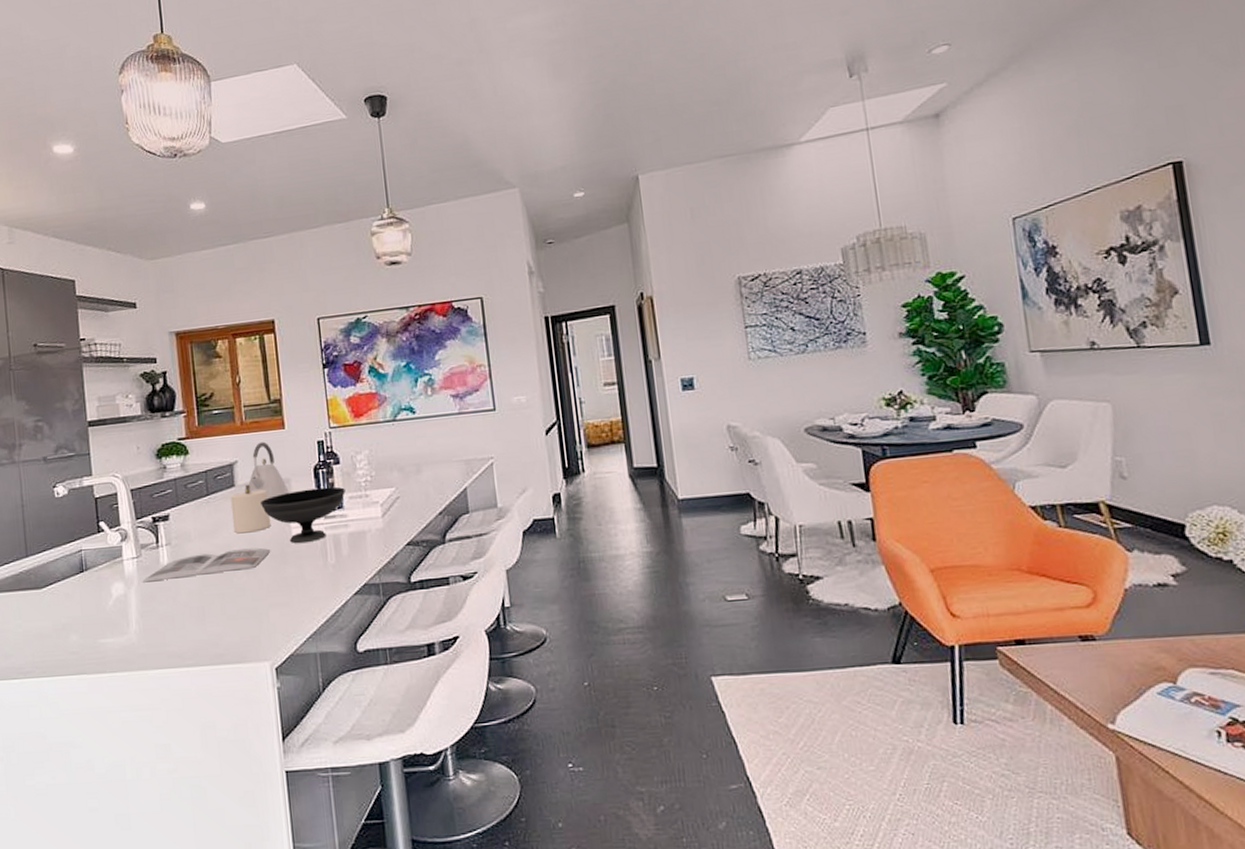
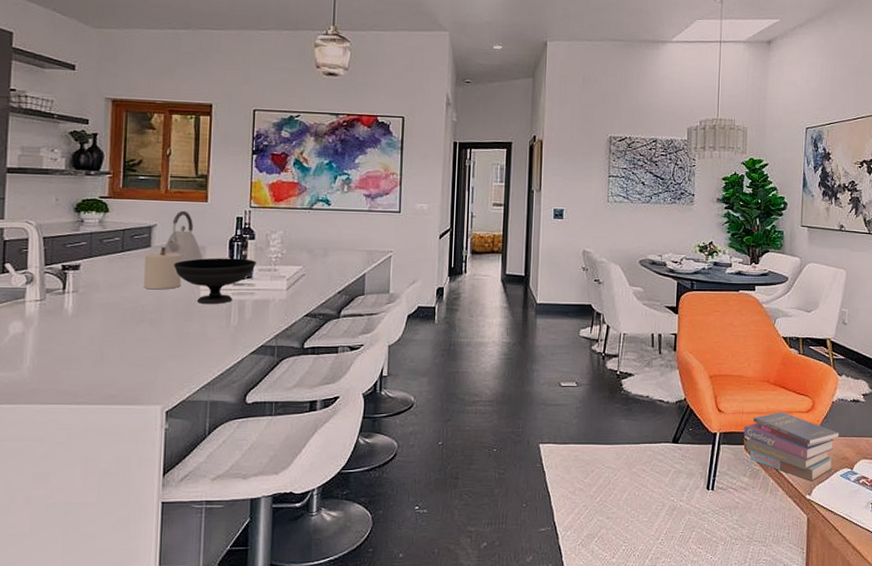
magazine: present [142,547,271,583] -> none [43,303,178,324]
books: none [993,608,1145,705] -> present [743,411,839,482]

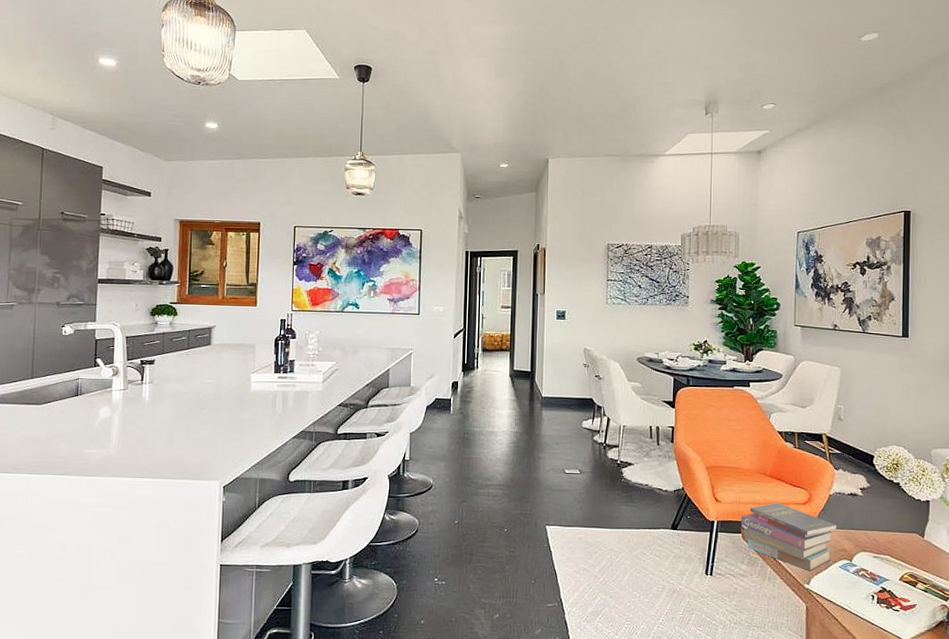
candle: present [143,246,182,290] -> none [205,344,236,382]
kettle: present [164,210,203,262] -> none [222,314,253,358]
bowl: present [173,258,256,305] -> none [229,354,297,395]

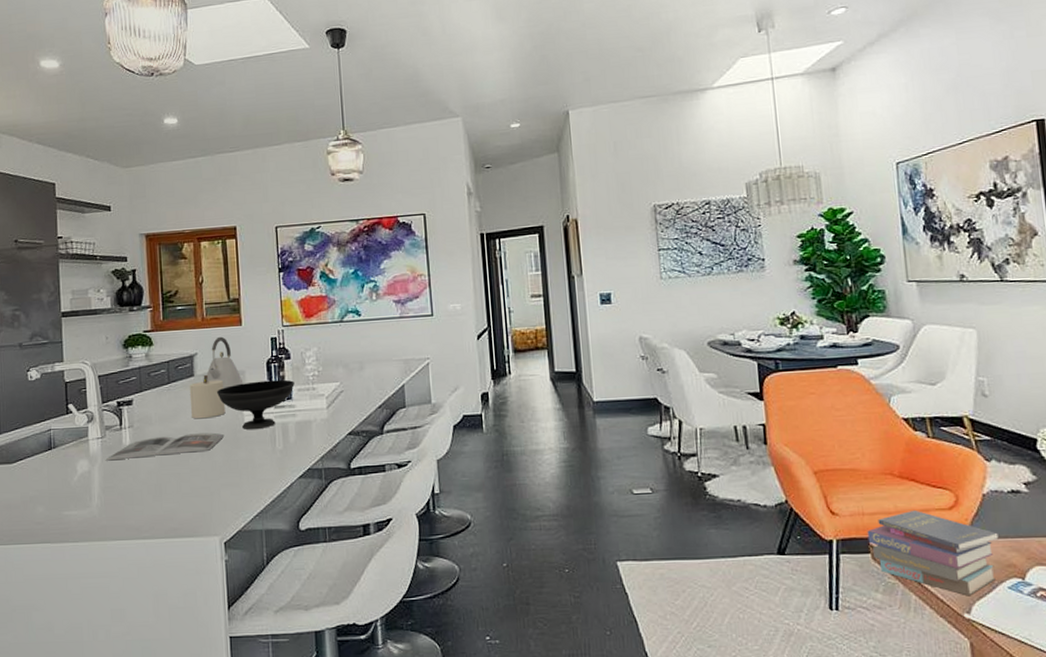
magazine: none [125,393,233,410] -> present [105,432,225,461]
candle: none [205,344,236,382] -> present [189,374,226,419]
kettle: none [222,314,253,358] -> present [206,336,244,388]
bowl: none [229,354,297,395] -> present [216,379,295,430]

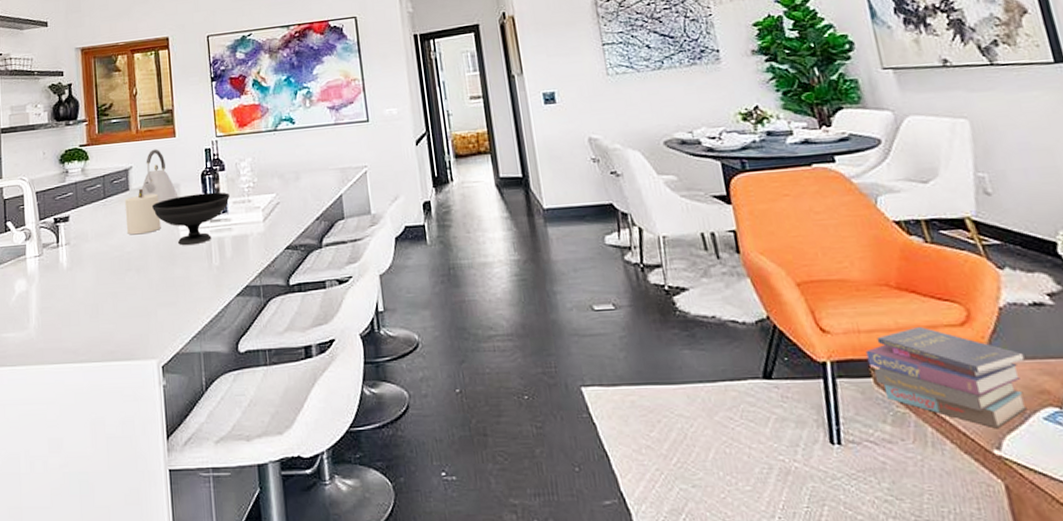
magazine: present [105,432,225,461] -> none [43,249,161,280]

